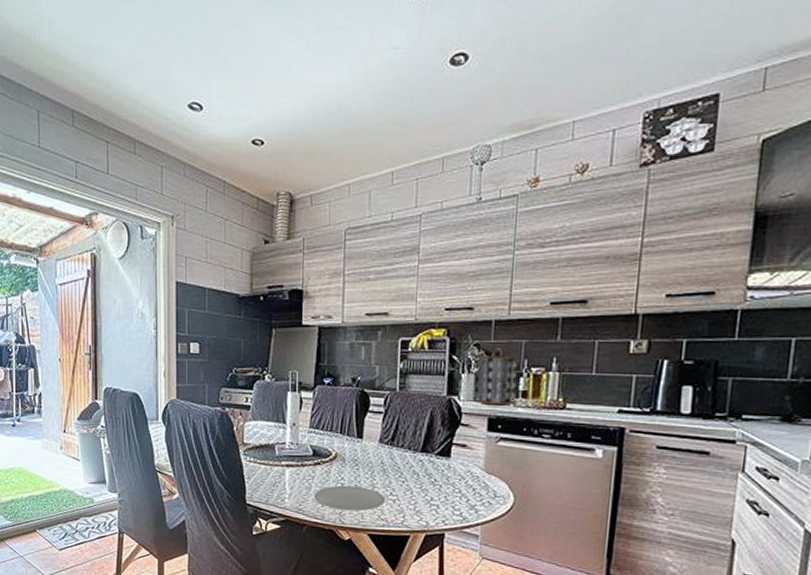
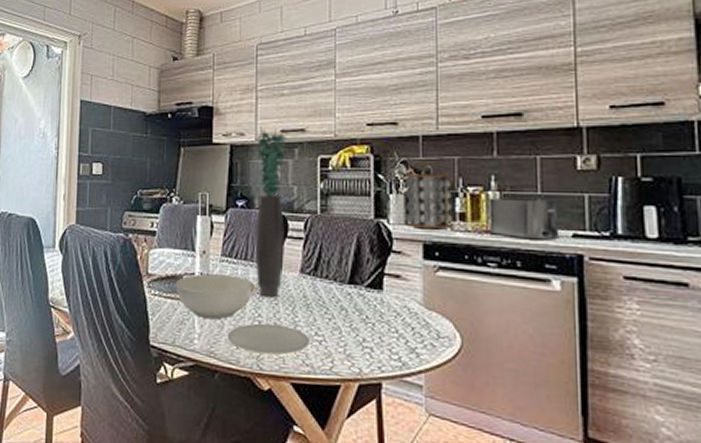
bowl: none [268,443,338,482] -> present [175,274,254,320]
vase: none [339,309,371,464] -> present [254,126,287,298]
toaster: none [547,377,610,416] -> present [489,197,560,241]

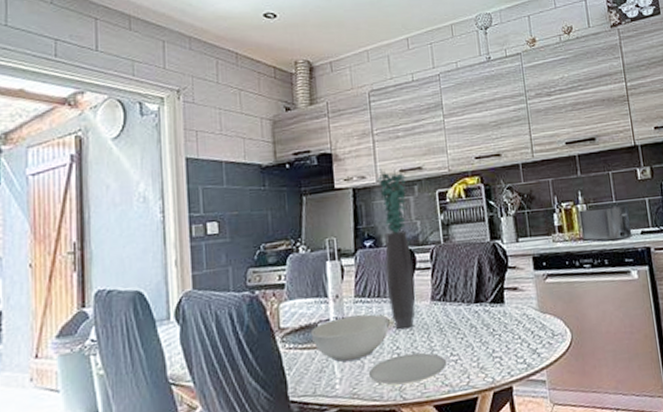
spice rack: present [403,164,454,230] -> none [510,187,555,245]

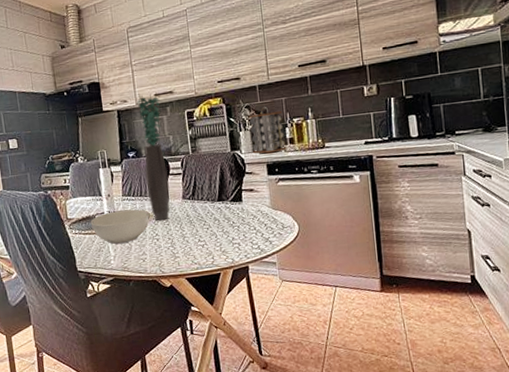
plate: present [368,352,448,386] -> none [135,238,196,263]
spice rack: none [510,187,555,245] -> present [248,106,287,154]
toaster: present [579,205,633,242] -> none [308,119,357,151]

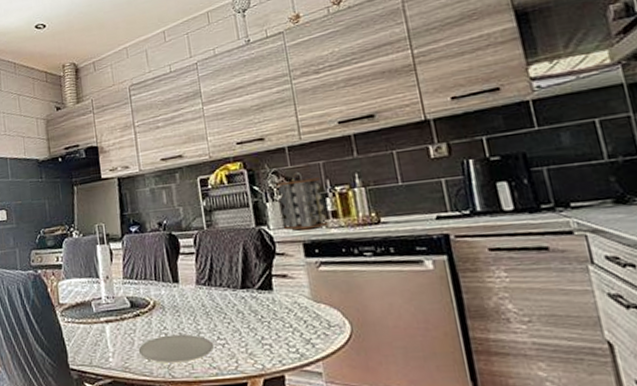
bowl: present [90,209,150,244] -> none [85,295,156,338]
plate: none [135,238,196,263] -> present [138,334,215,364]
vase: present [136,92,171,221] -> none [140,156,182,311]

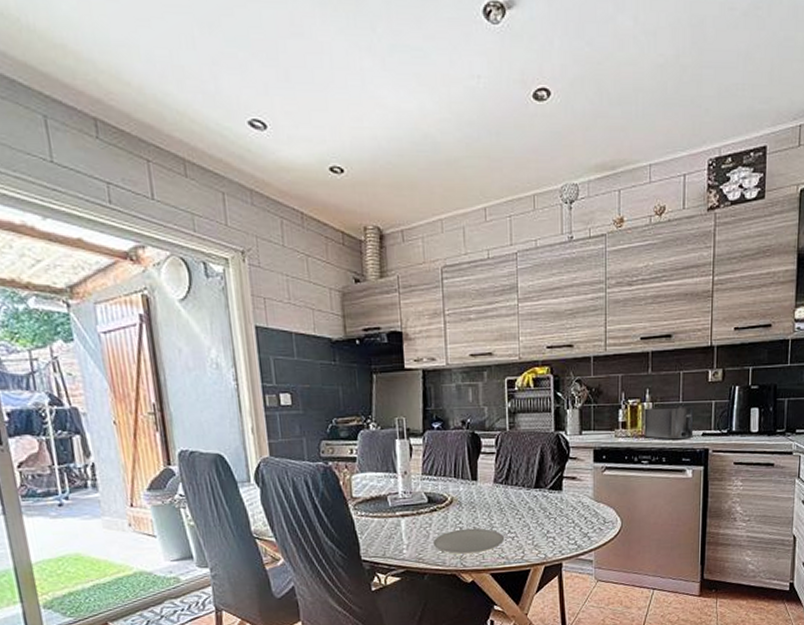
spice rack: present [276,171,328,231] -> none [578,382,617,438]
toaster: none [356,187,425,228] -> present [644,406,694,441]

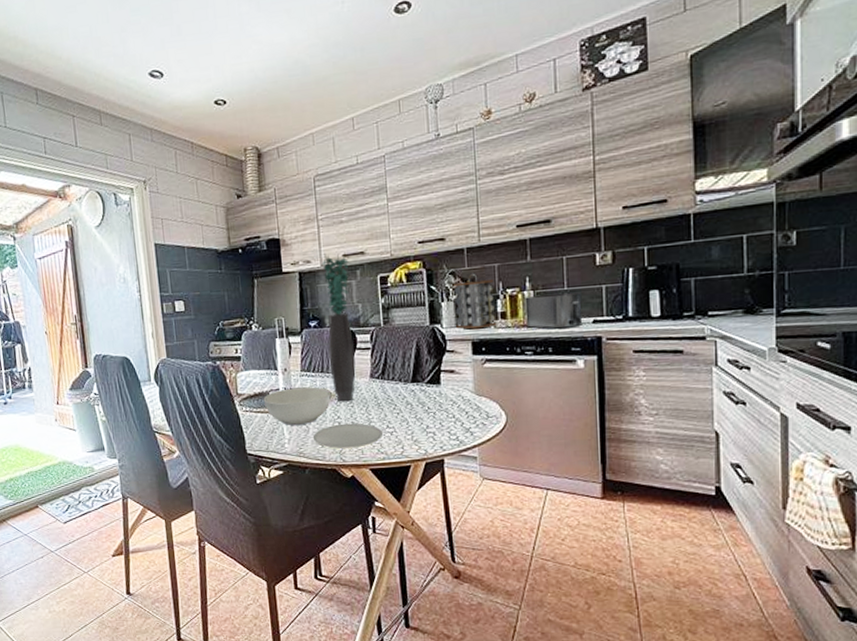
bowl: none [380,491,454,531] -> present [263,387,332,426]
vase: none [447,350,480,507] -> present [321,252,356,402]
spice rack: none [578,382,617,438] -> present [452,273,497,330]

